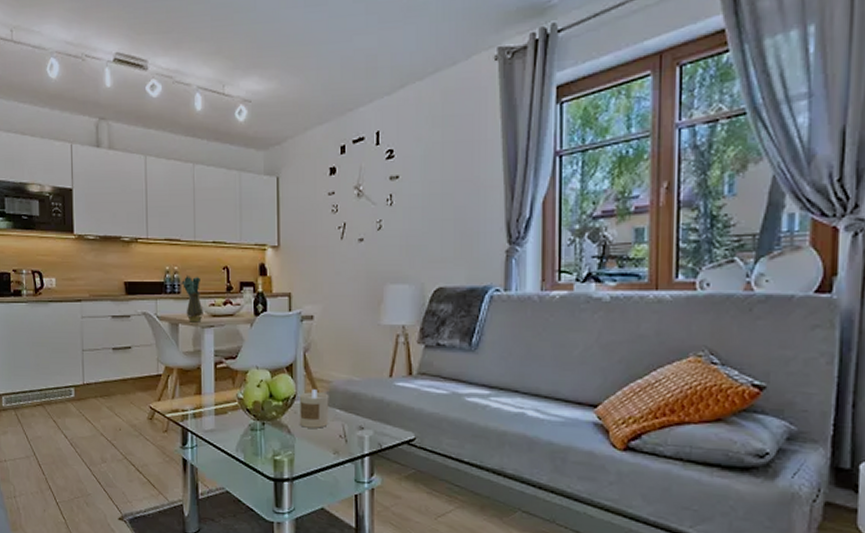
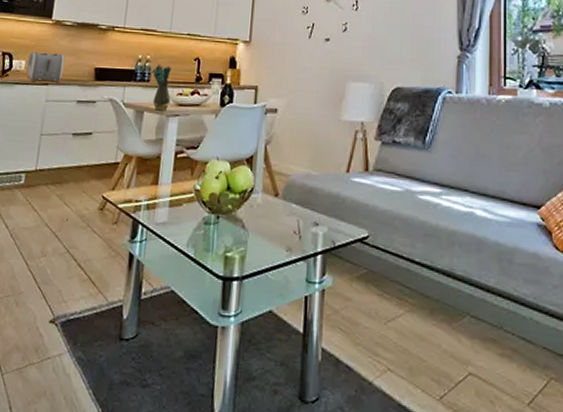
toaster: none [58,269,94,300] -> present [26,52,65,84]
candle: present [300,389,329,428] -> none [255,182,287,224]

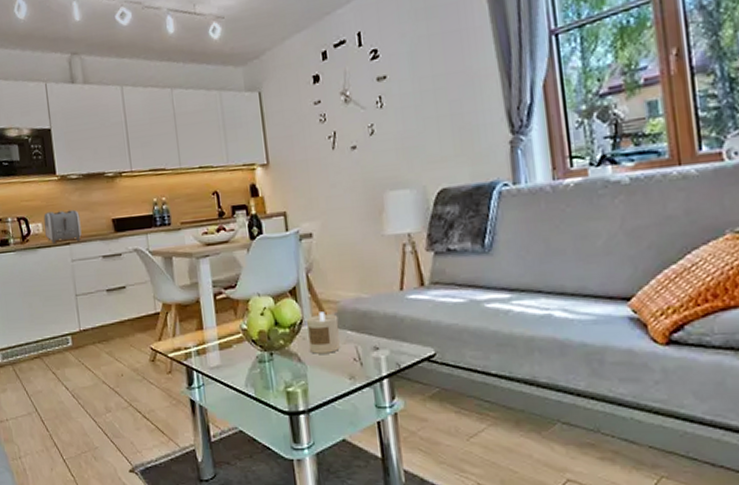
vase: present [152,63,171,111] -> none [171,204,197,254]
candle: none [255,182,287,224] -> present [307,312,340,354]

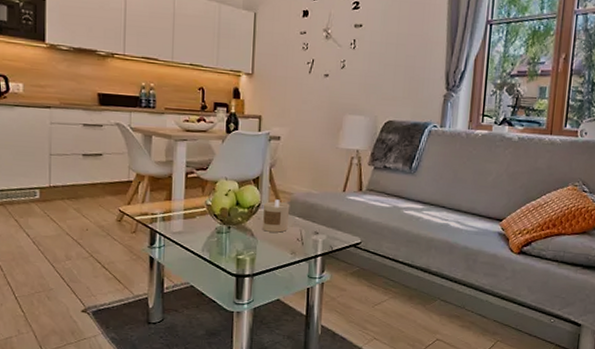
toaster: present [44,209,82,244] -> none [26,75,65,107]

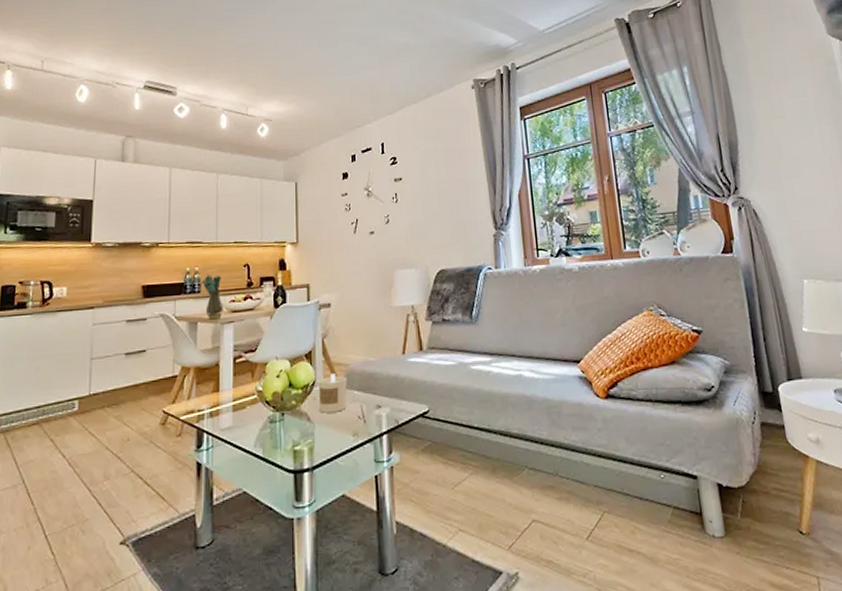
vase: none [157,91,177,136] -> present [202,274,223,320]

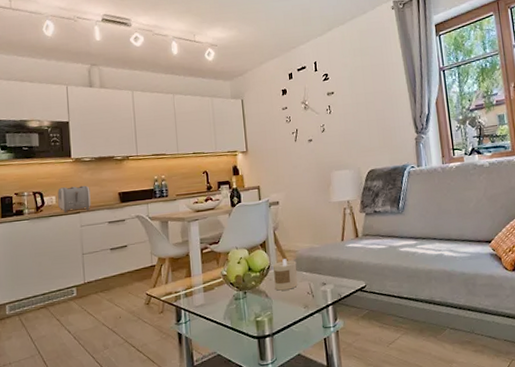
toaster: none [69,275,109,308] -> present [58,185,91,213]
vase: present [202,274,223,320] -> none [168,181,189,219]

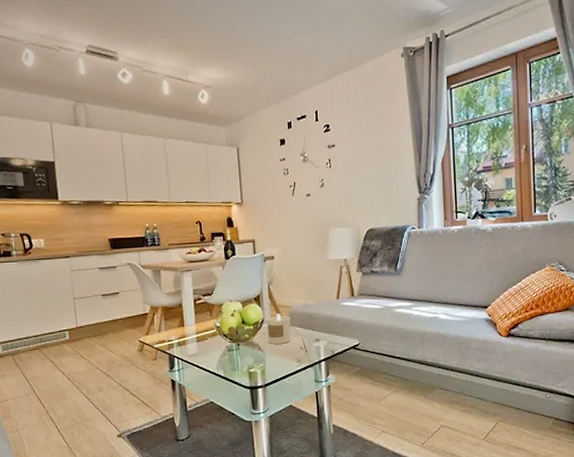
toaster: present [58,185,91,213] -> none [46,229,81,257]

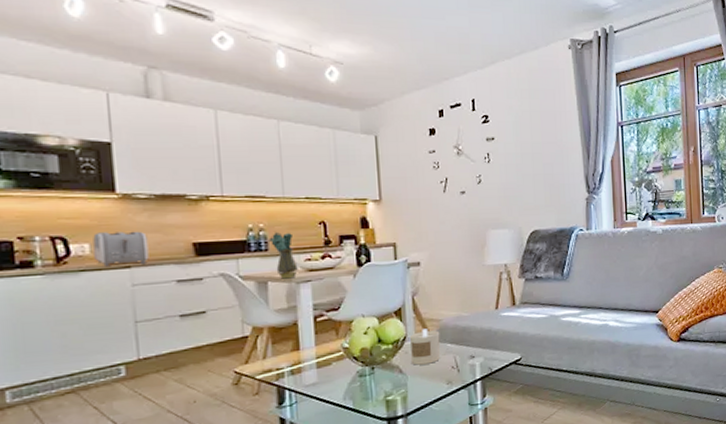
toaster: none [46,229,81,257] -> present [93,231,149,267]
vase: none [160,229,182,269] -> present [269,231,298,279]

